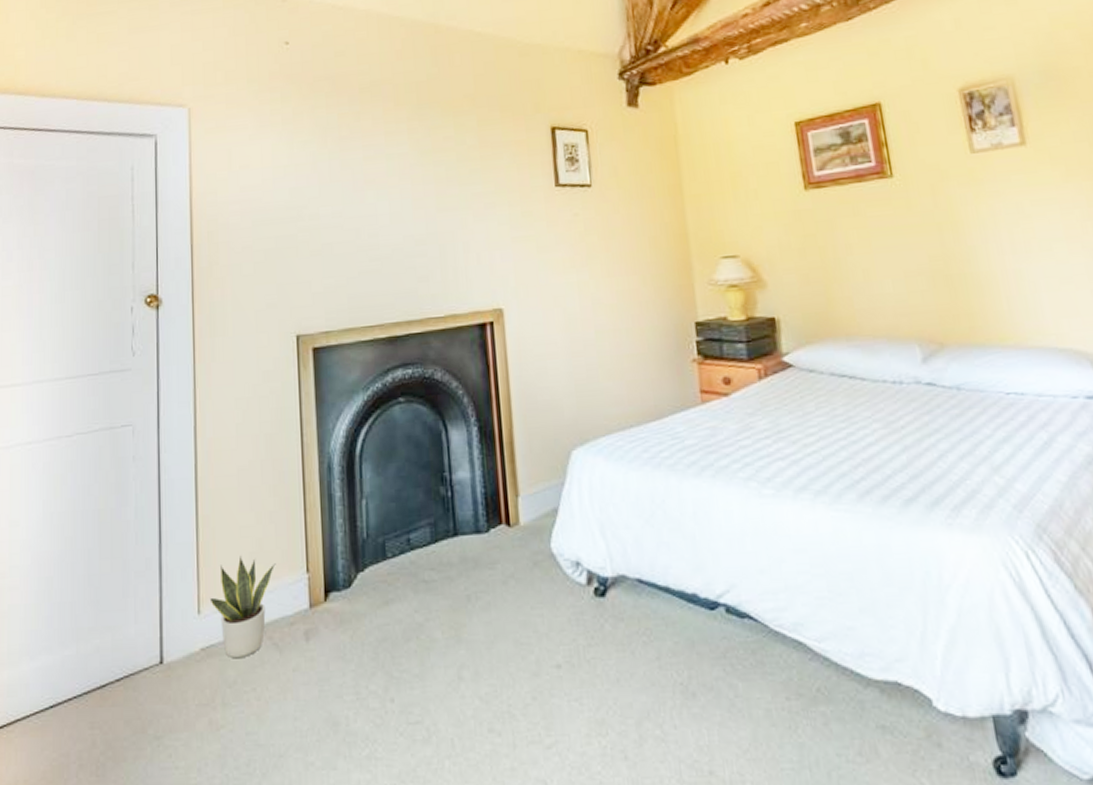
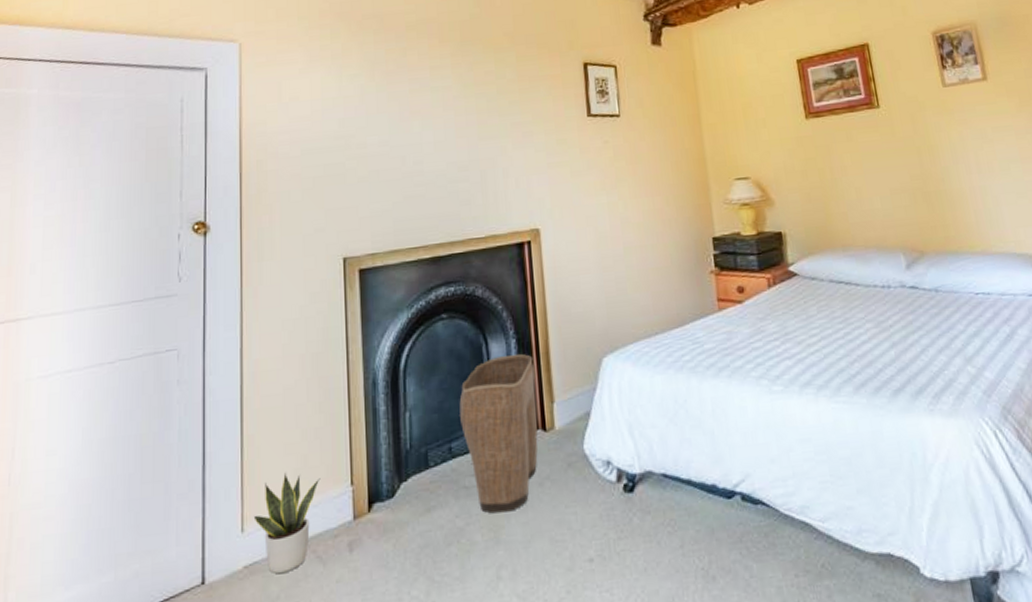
laundry basket: none [418,442,502,610] -> present [459,353,538,513]

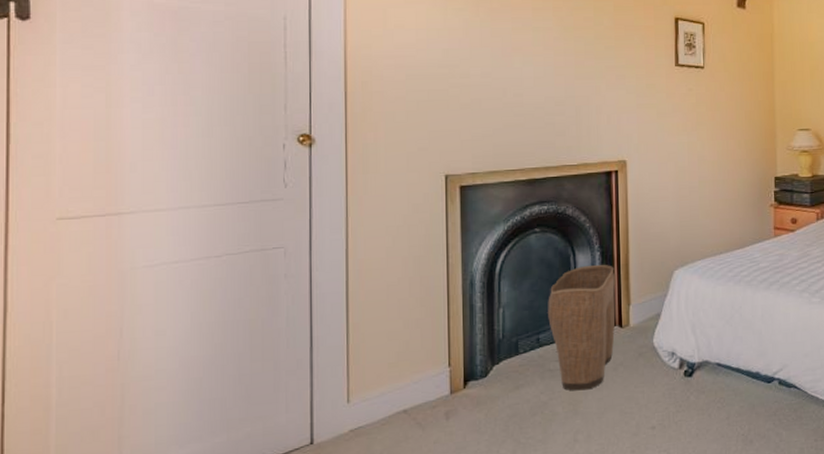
potted plant: present [253,472,321,575] -> none [358,355,421,437]

